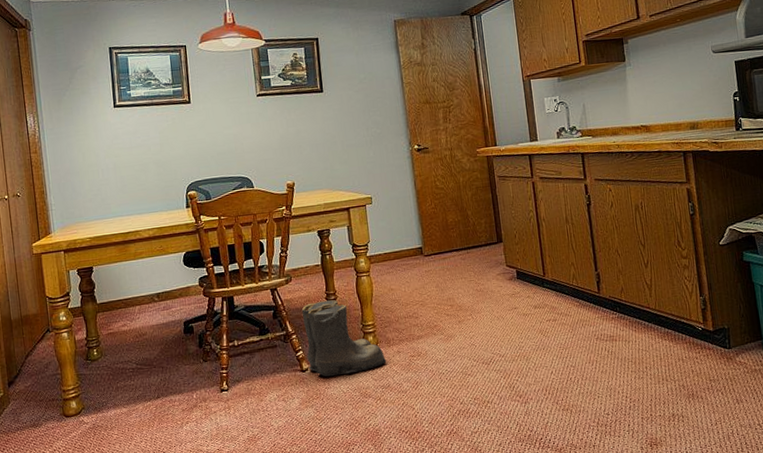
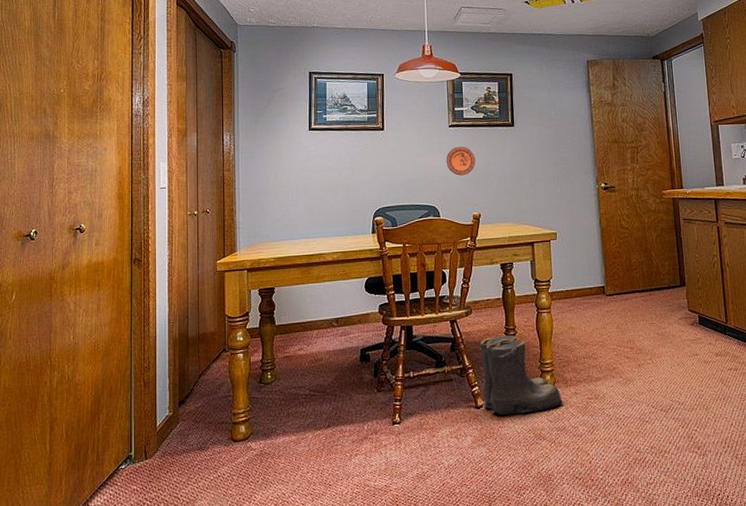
decorative plate: none [256,115,286,145] -> present [446,146,476,176]

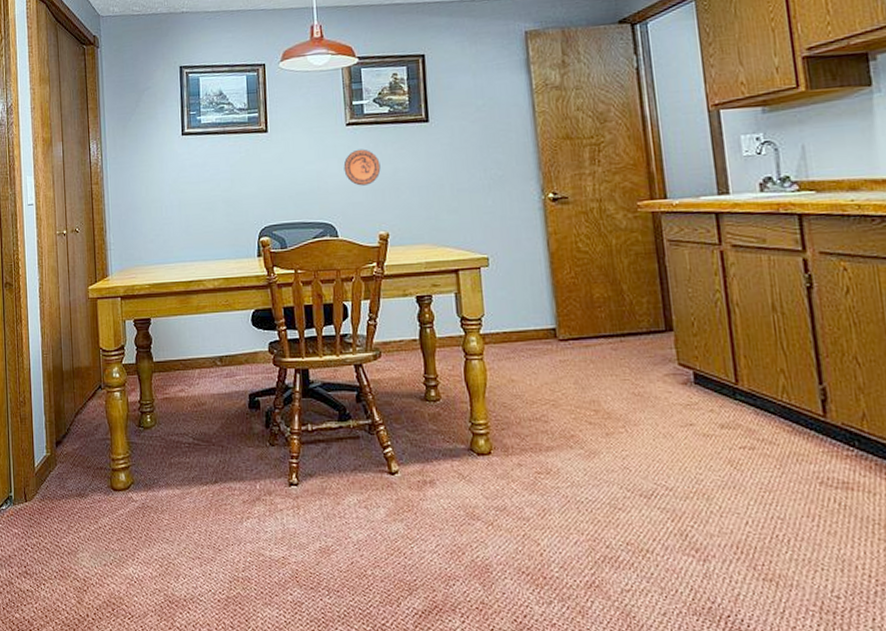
boots: present [480,335,563,415] -> none [392,386,503,486]

